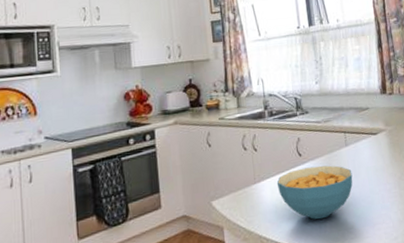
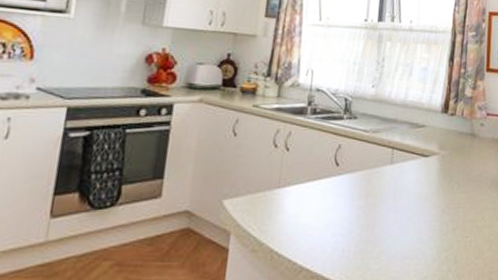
cereal bowl: present [276,165,353,220] -> none [303,180,392,242]

